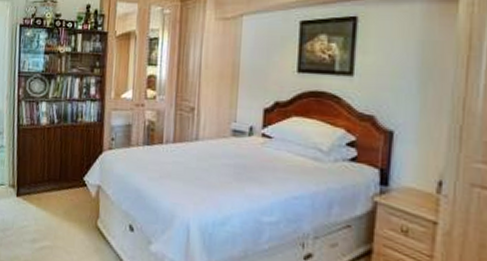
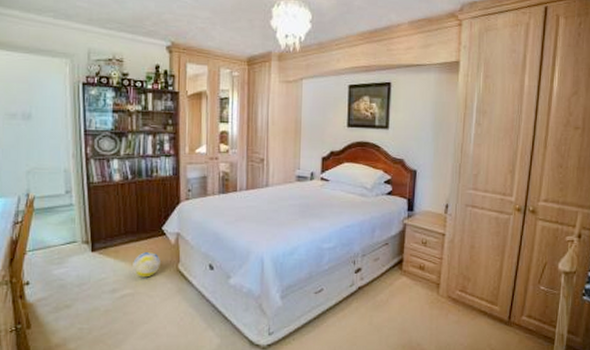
ball: none [53,202,80,231] -> present [133,251,160,278]

